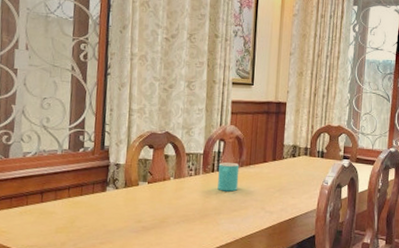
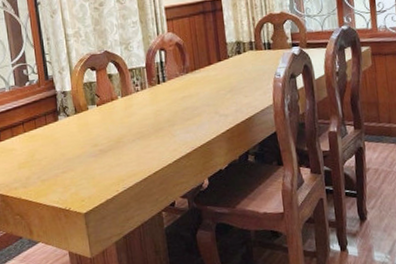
cup: present [217,162,240,192] -> none [163,70,188,102]

